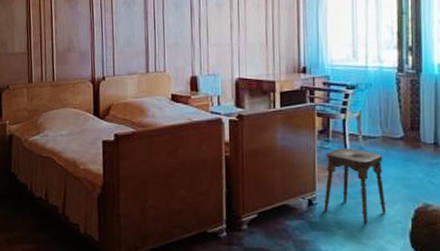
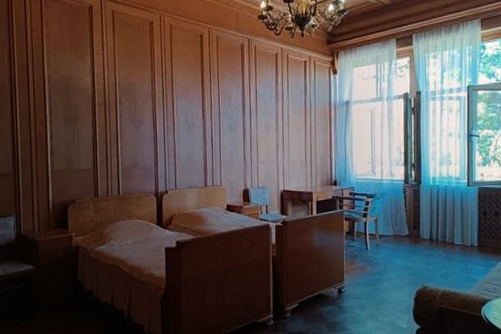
stool: present [324,148,386,224] -> none [350,245,396,305]

